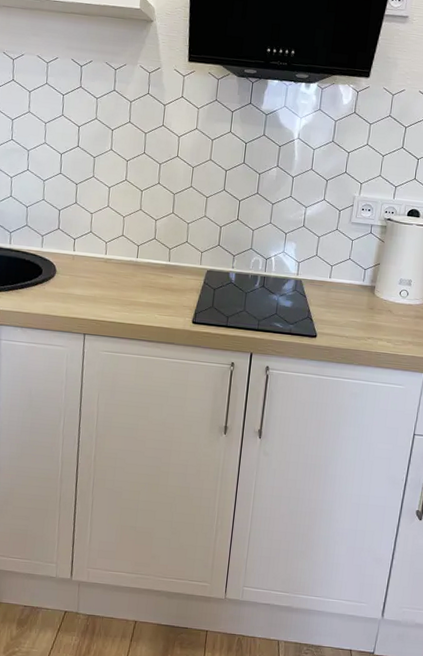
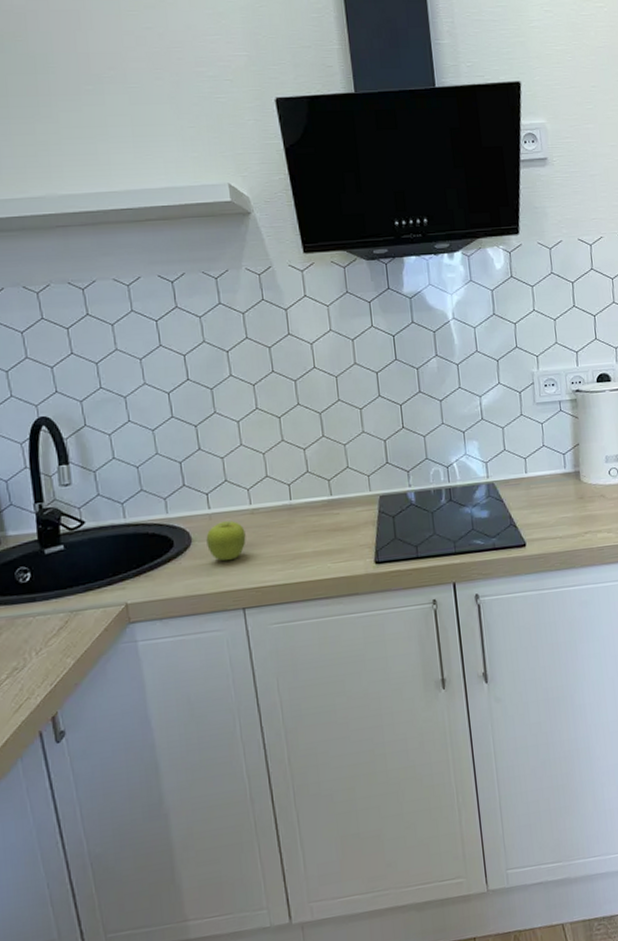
fruit: none [66,263,98,295] -> present [206,521,246,562]

